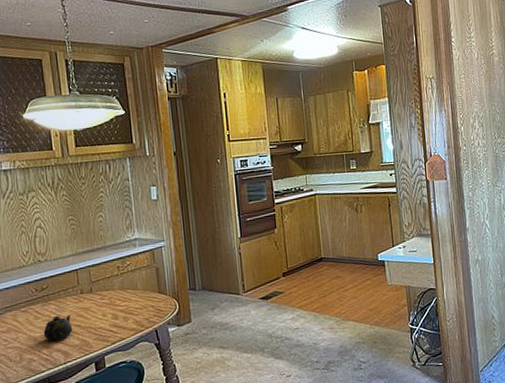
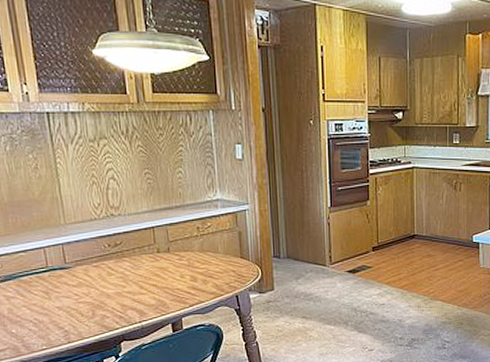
teapot: present [43,314,73,341] -> none [117,273,149,299]

